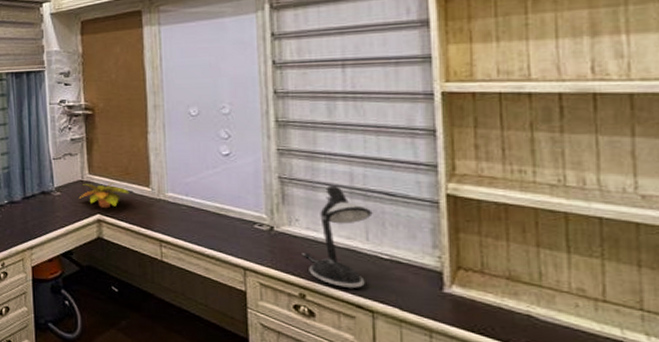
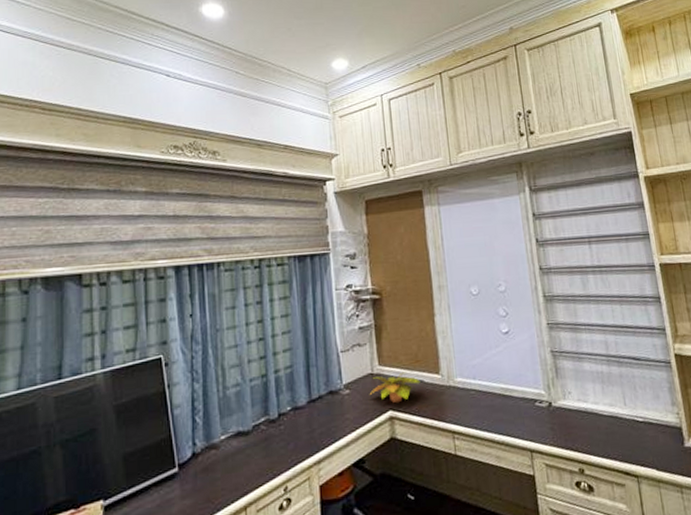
desk lamp: present [302,186,373,288] -> none [577,355,628,456]

